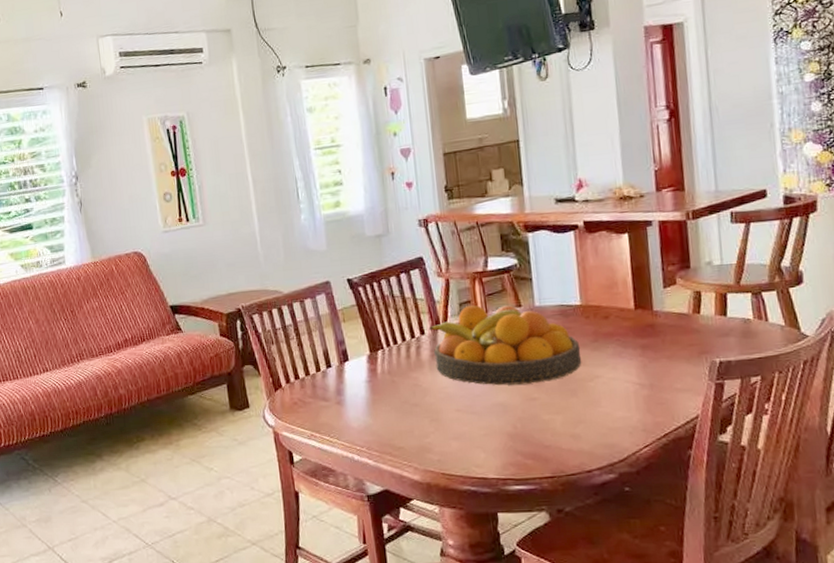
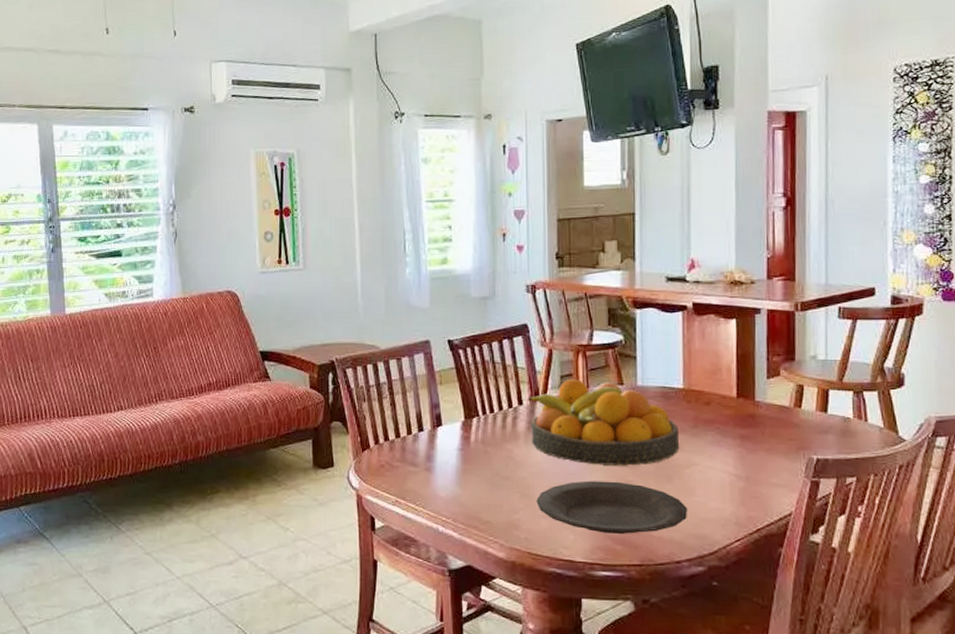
plate: none [445,399,595,450] -> present [536,481,688,534]

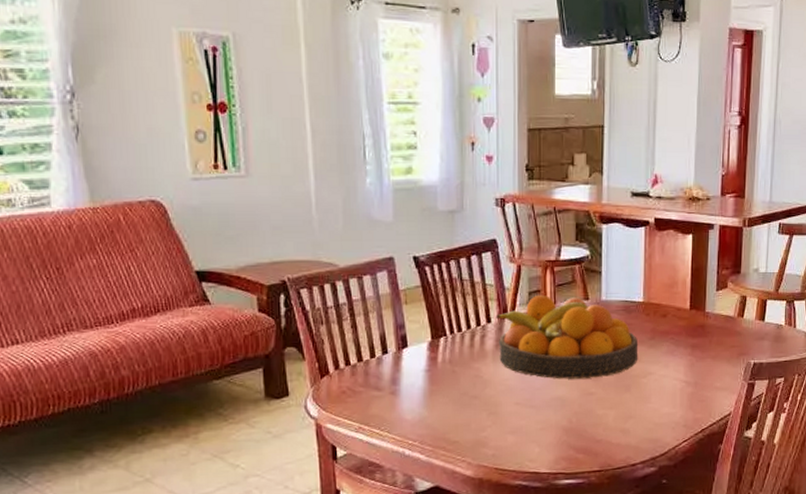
plate: present [536,481,688,534] -> none [504,394,644,444]

